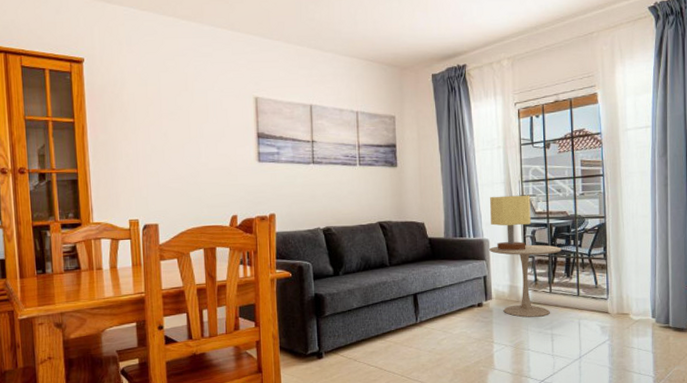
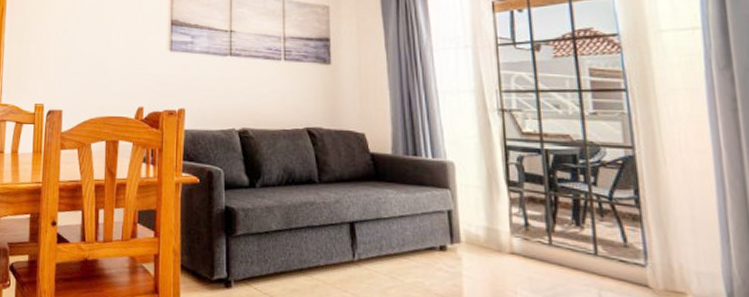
side table: present [489,244,562,318] -> none [455,172,565,278]
table lamp: present [490,195,531,251] -> none [455,107,516,182]

